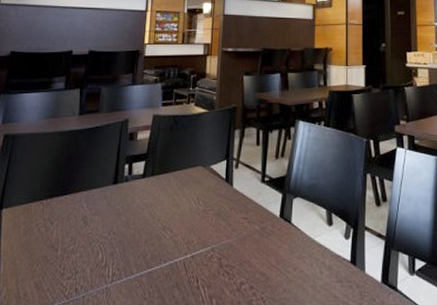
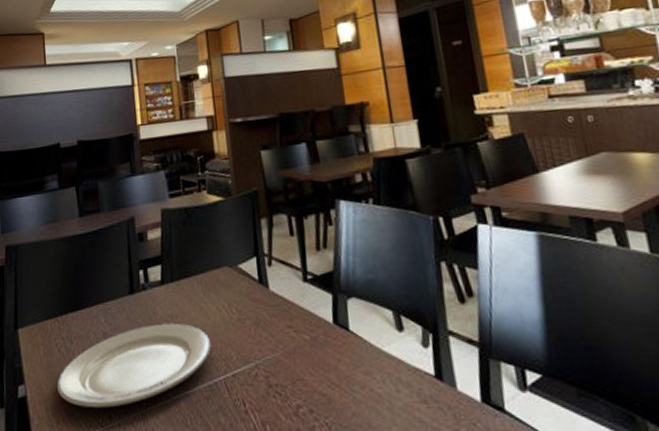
plate: none [30,210,178,281] -> present [56,323,212,407]

